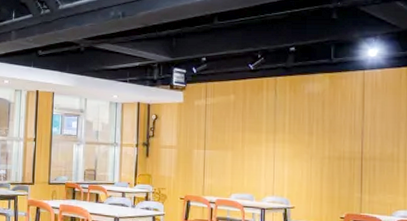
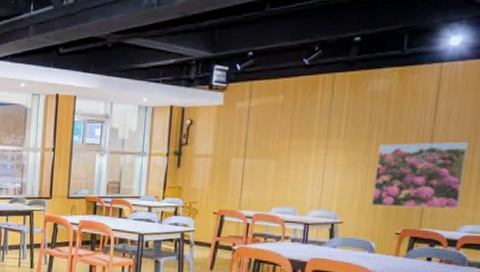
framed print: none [318,137,393,197] -> present [372,141,469,210]

